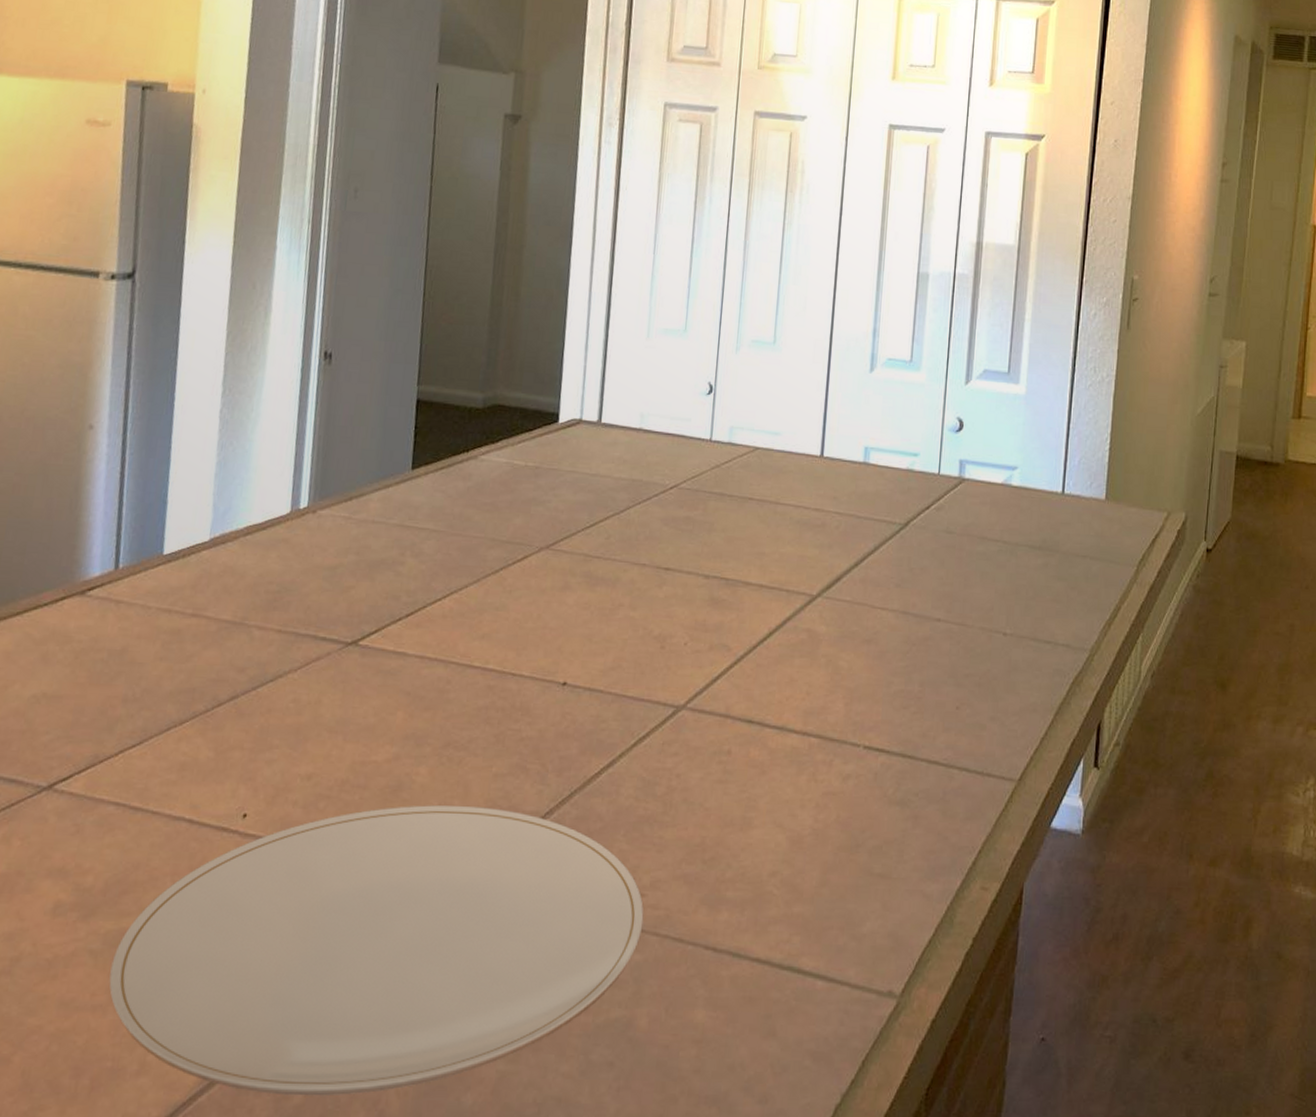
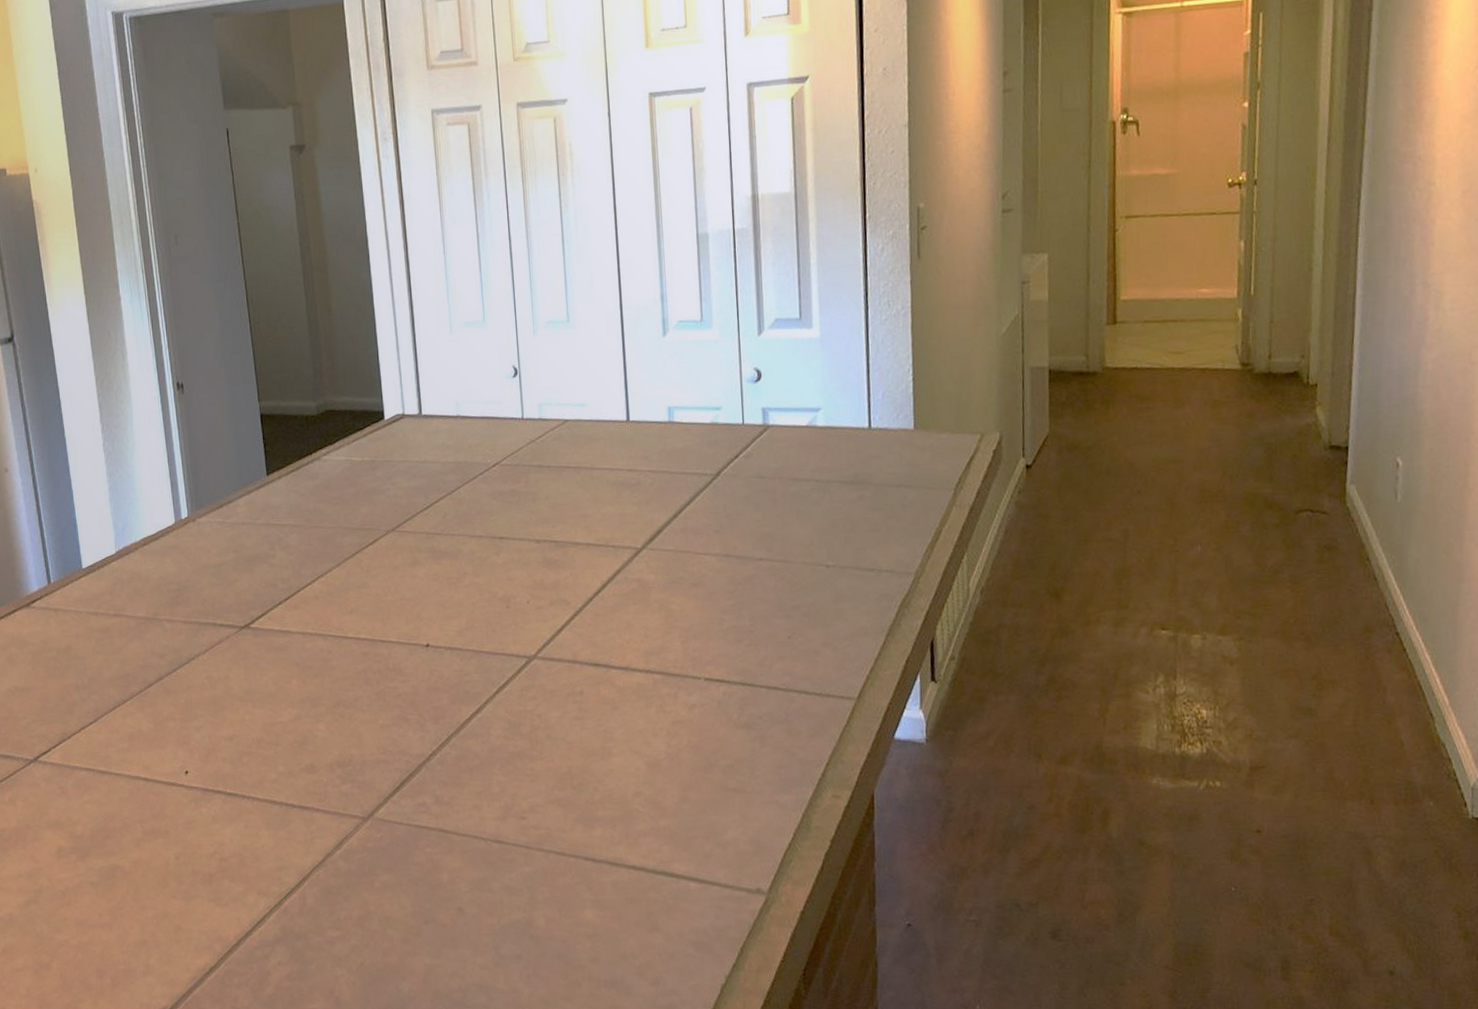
plate: present [109,805,644,1096] -> none [109,753,529,988]

